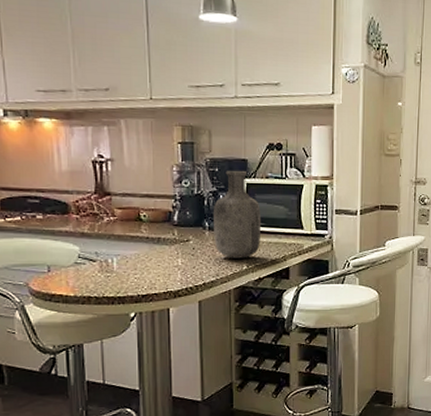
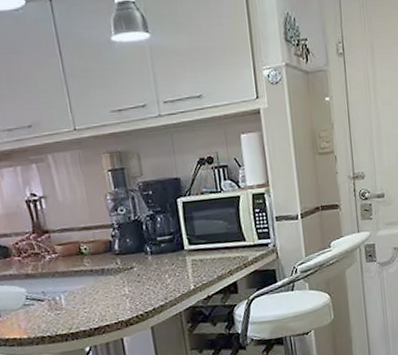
vase: present [214,170,262,258] -> none [152,189,205,280]

